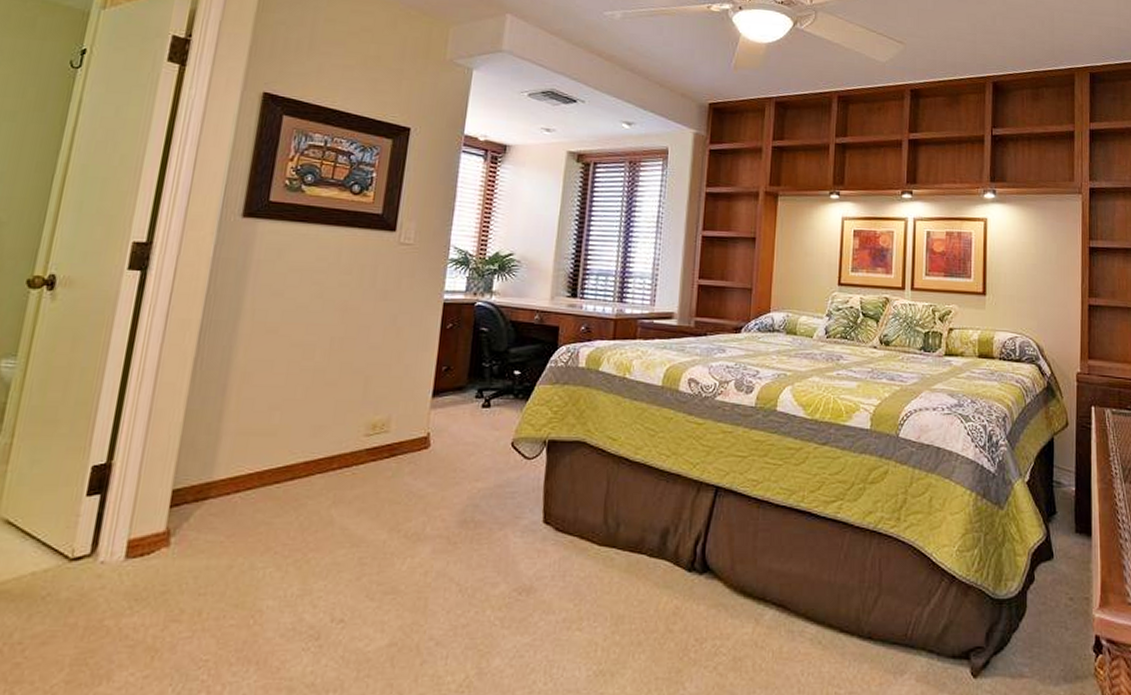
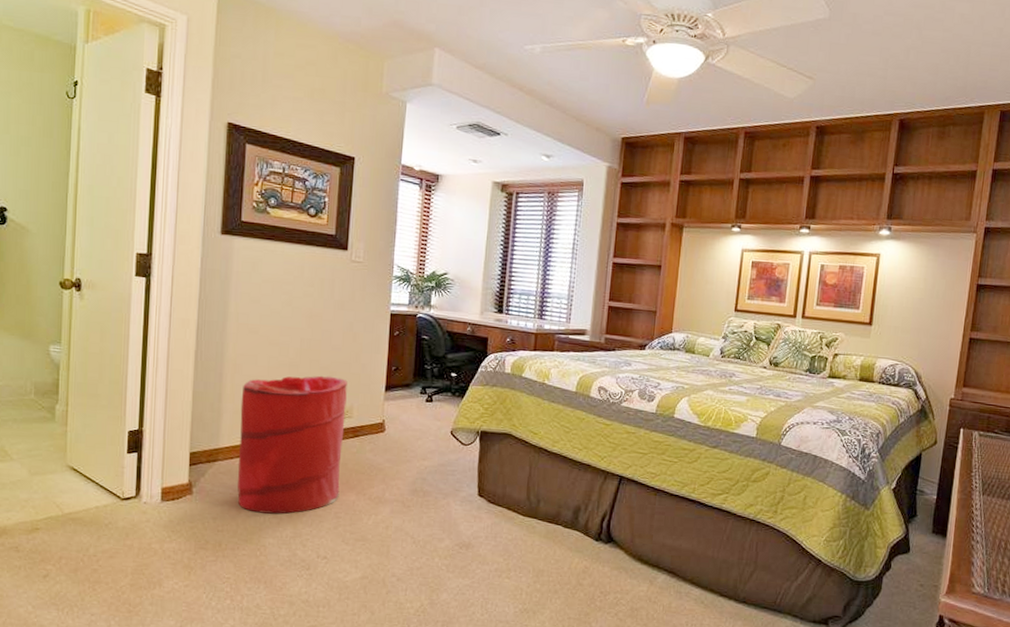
laundry hamper: none [230,381,386,566] -> present [237,375,347,514]

